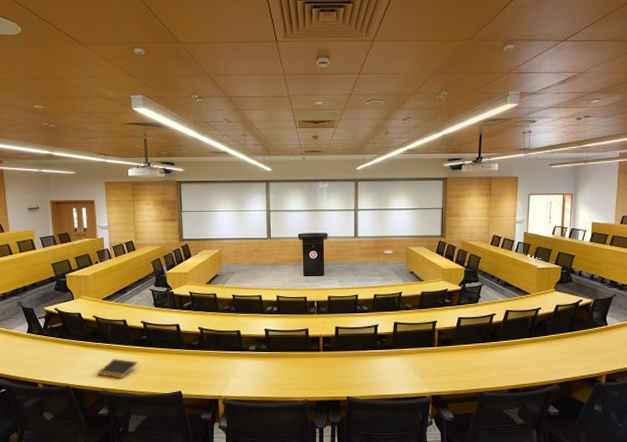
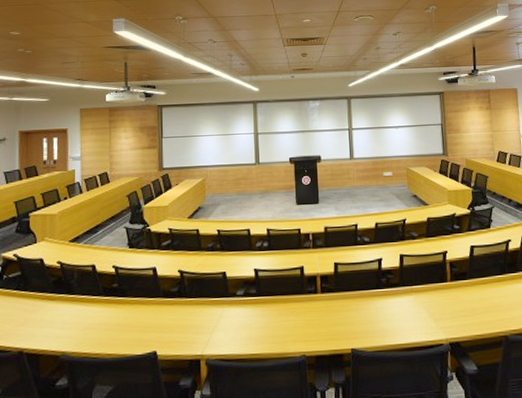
notepad: present [97,359,138,378] -> none [57,313,107,338]

